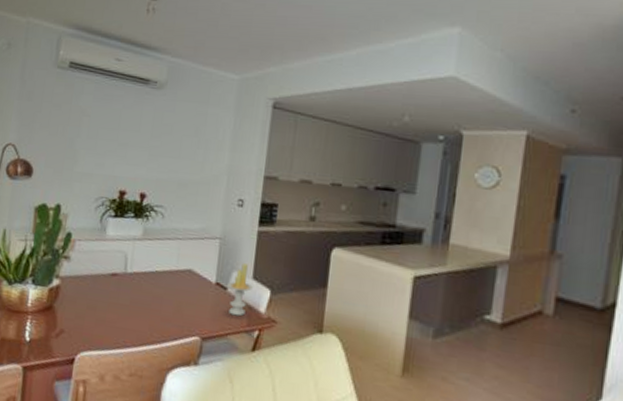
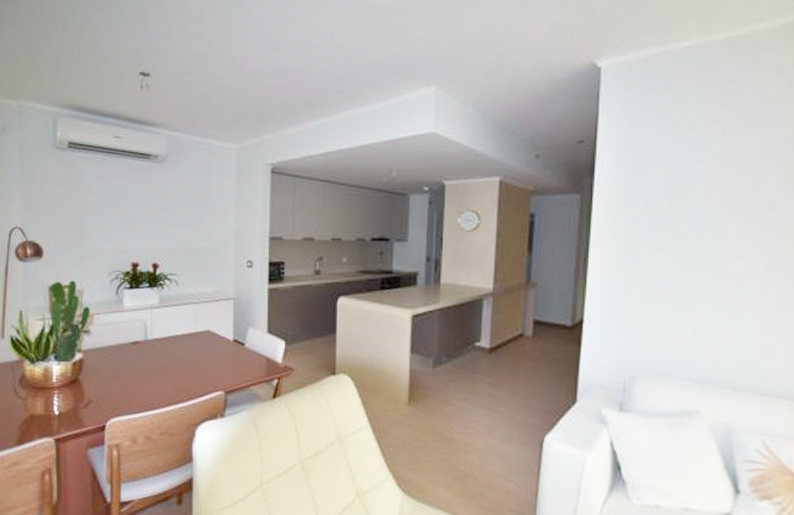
candle: present [226,263,253,316] -> none [243,320,268,368]

